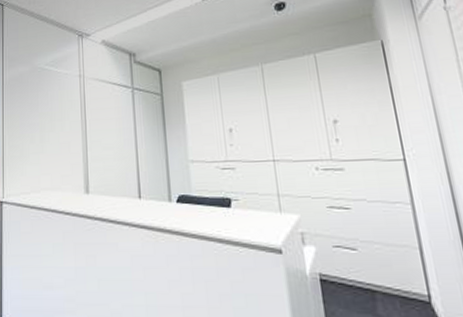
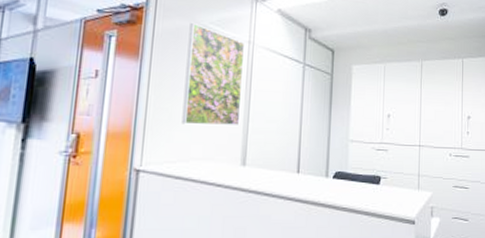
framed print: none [30,67,80,159] -> present [181,22,246,126]

